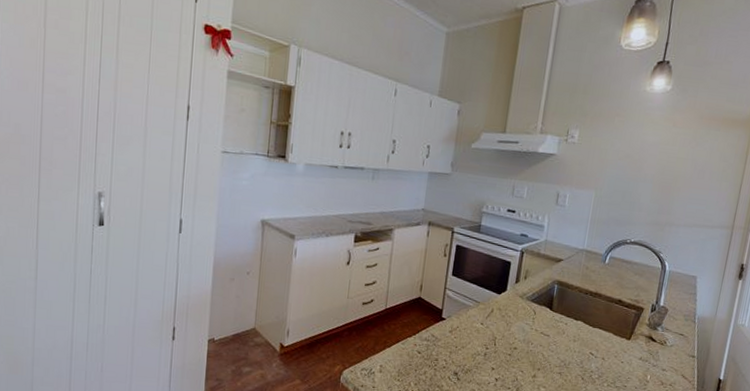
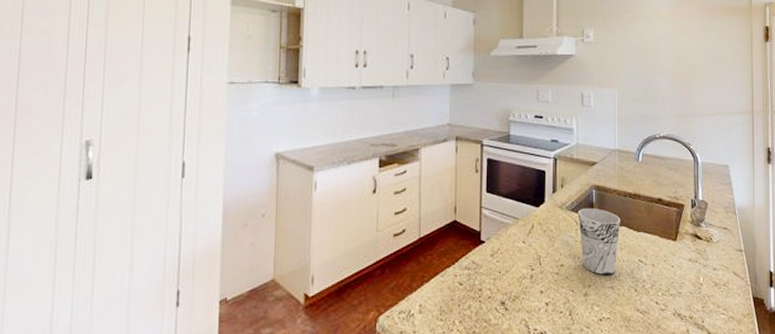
cup: none [535,300,578,363] -> present [578,207,621,276]

